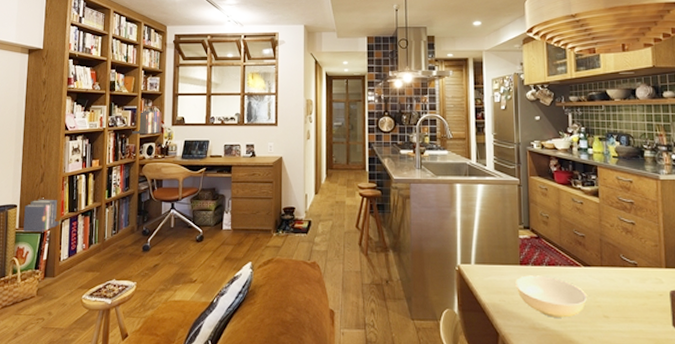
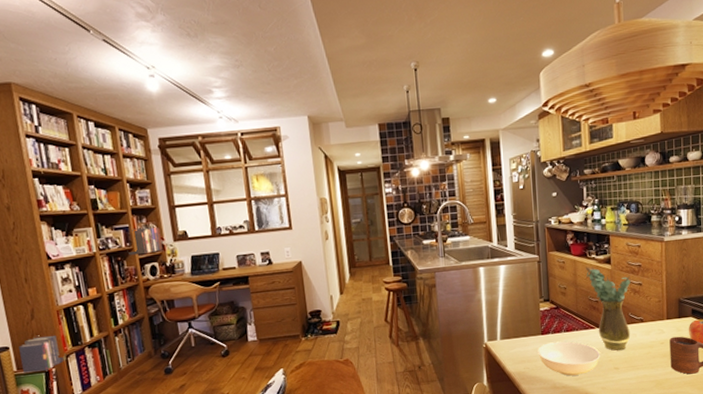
vase: none [571,197,623,296] -> present [586,266,631,351]

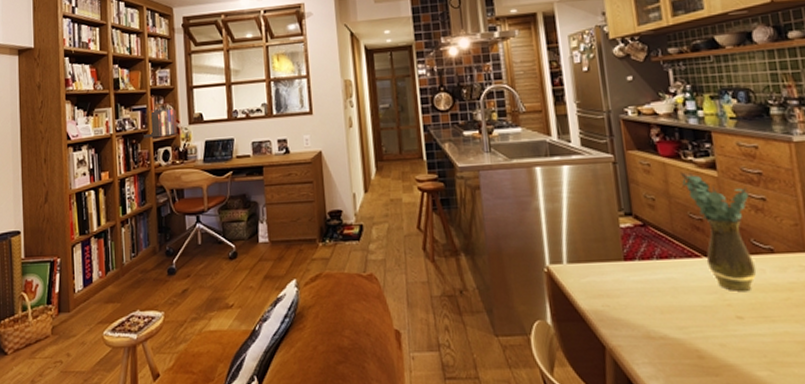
books: present [19,335,67,373] -> none [29,220,72,261]
bowl: present [537,341,600,376] -> none [620,272,713,323]

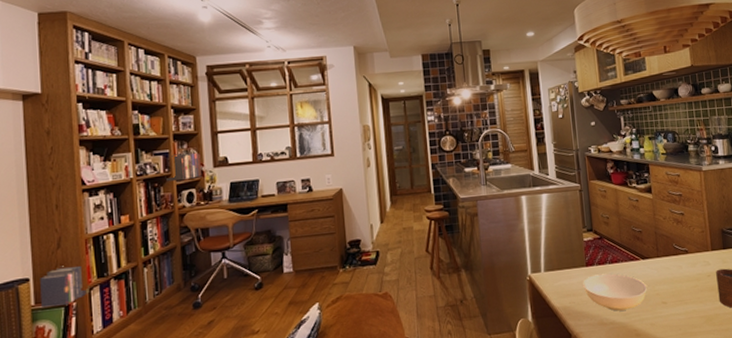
books: none [29,220,72,261] -> present [40,266,90,307]
bowl: none [620,272,713,323] -> present [583,273,647,311]
vase: present [681,172,757,291] -> none [627,195,677,284]

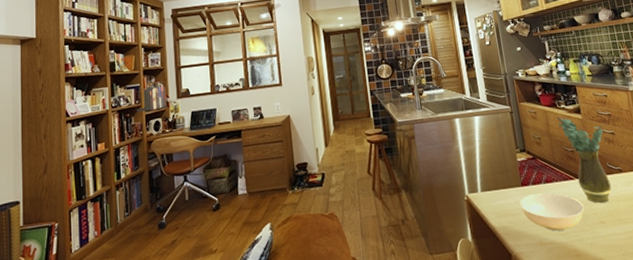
books: present [40,266,90,307] -> none [28,189,70,228]
vase: none [627,195,677,284] -> present [557,116,612,203]

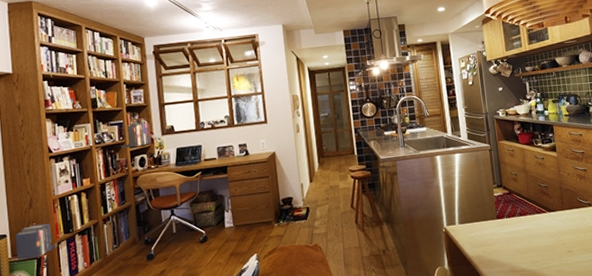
books: none [28,189,70,228] -> present [15,223,58,260]
bowl: present [519,193,584,231] -> none [494,225,554,260]
vase: present [557,116,612,203] -> none [534,154,581,234]

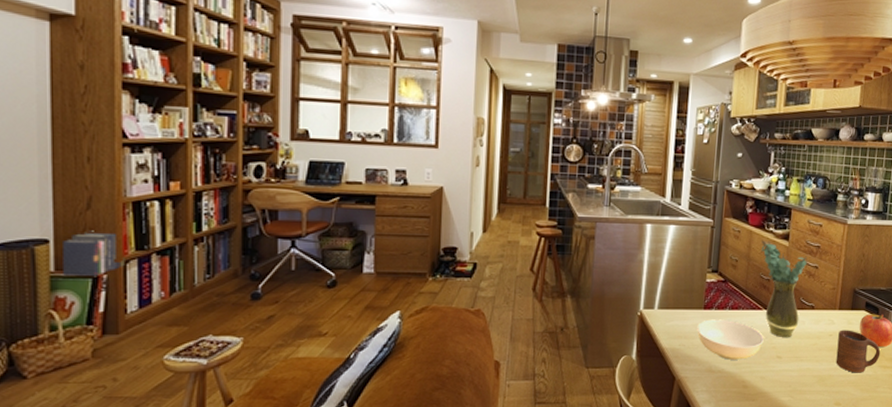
books: present [120,122,152,149] -> none [229,117,275,151]
bowl: none [494,225,554,260] -> present [697,319,764,360]
vase: none [534,154,581,234] -> present [761,240,807,337]

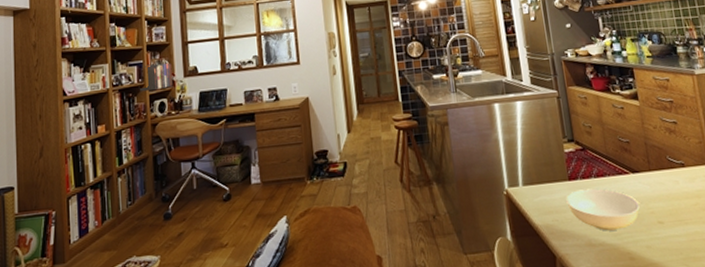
books: present [63,230,125,276] -> none [23,175,68,216]
books: none [229,117,275,151] -> present [139,62,173,92]
vase: present [761,240,807,337] -> none [611,102,673,201]

